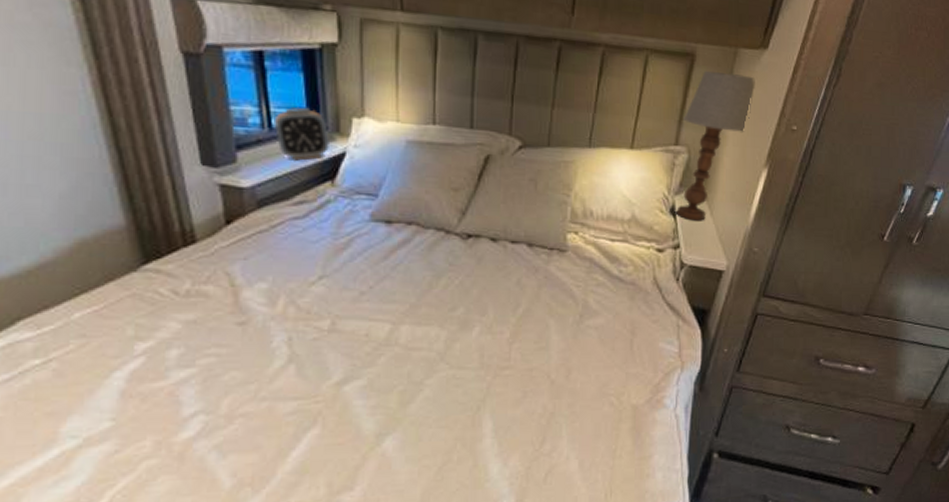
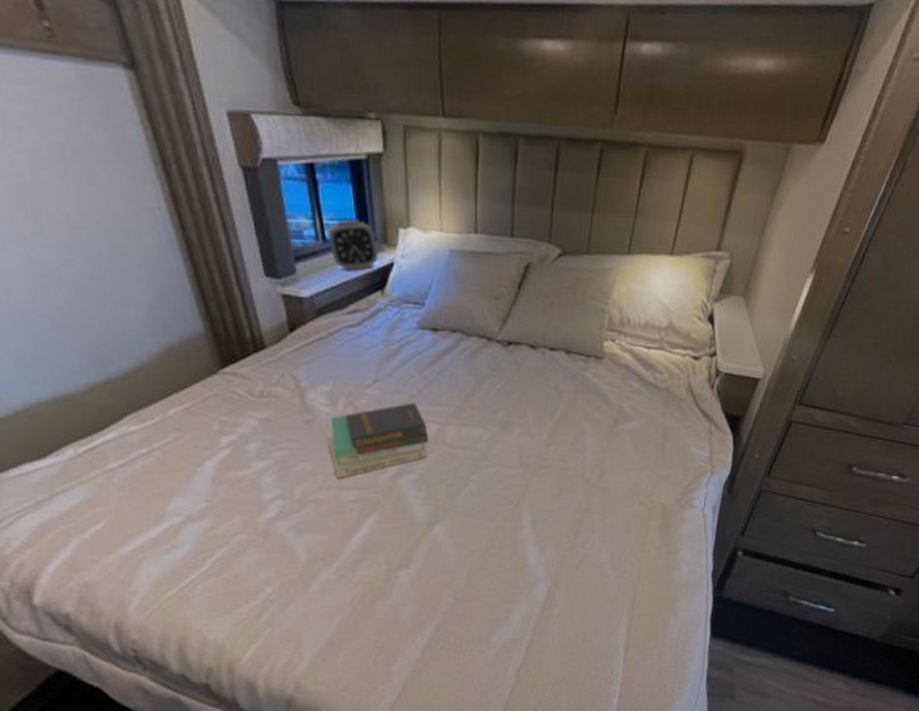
books: none [263,300,380,388] -> present [327,402,429,479]
table lamp: present [676,71,754,221] -> none [715,170,807,329]

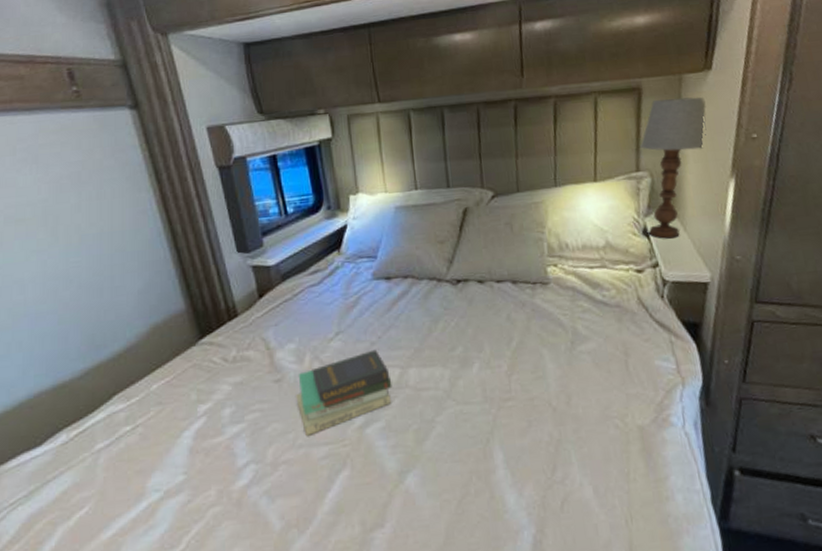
alarm clock: present [327,218,378,271] -> none [288,193,333,238]
table lamp: none [715,170,807,329] -> present [640,97,706,239]

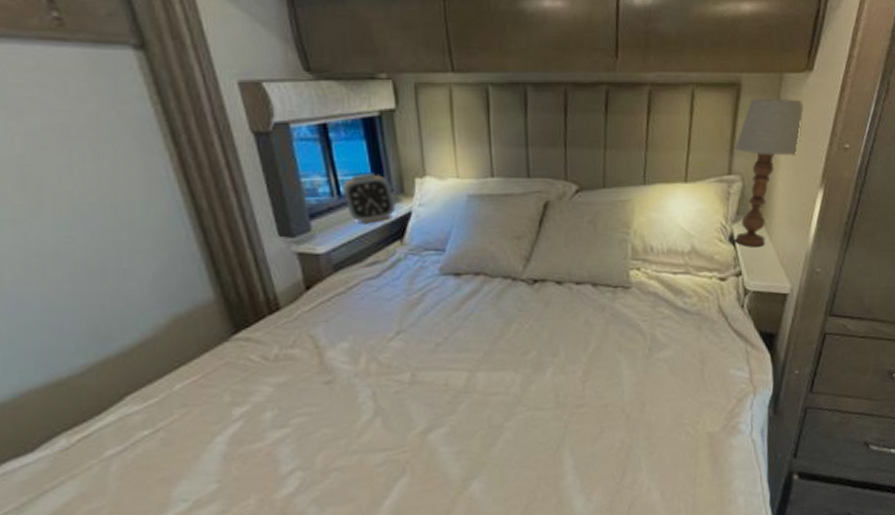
alarm clock: none [288,193,333,238] -> present [342,172,396,224]
books: present [296,349,392,436] -> none [349,351,459,442]

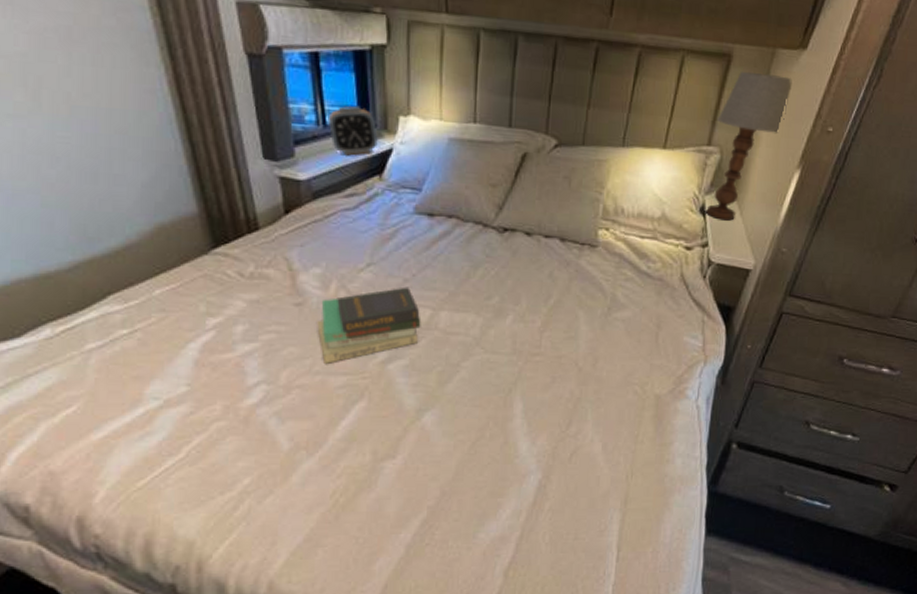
books: none [349,351,459,442] -> present [317,287,421,364]

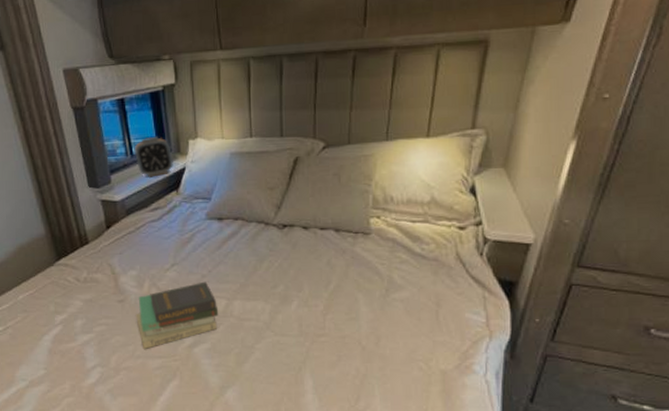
table lamp: present [706,72,791,221] -> none [477,52,556,198]

